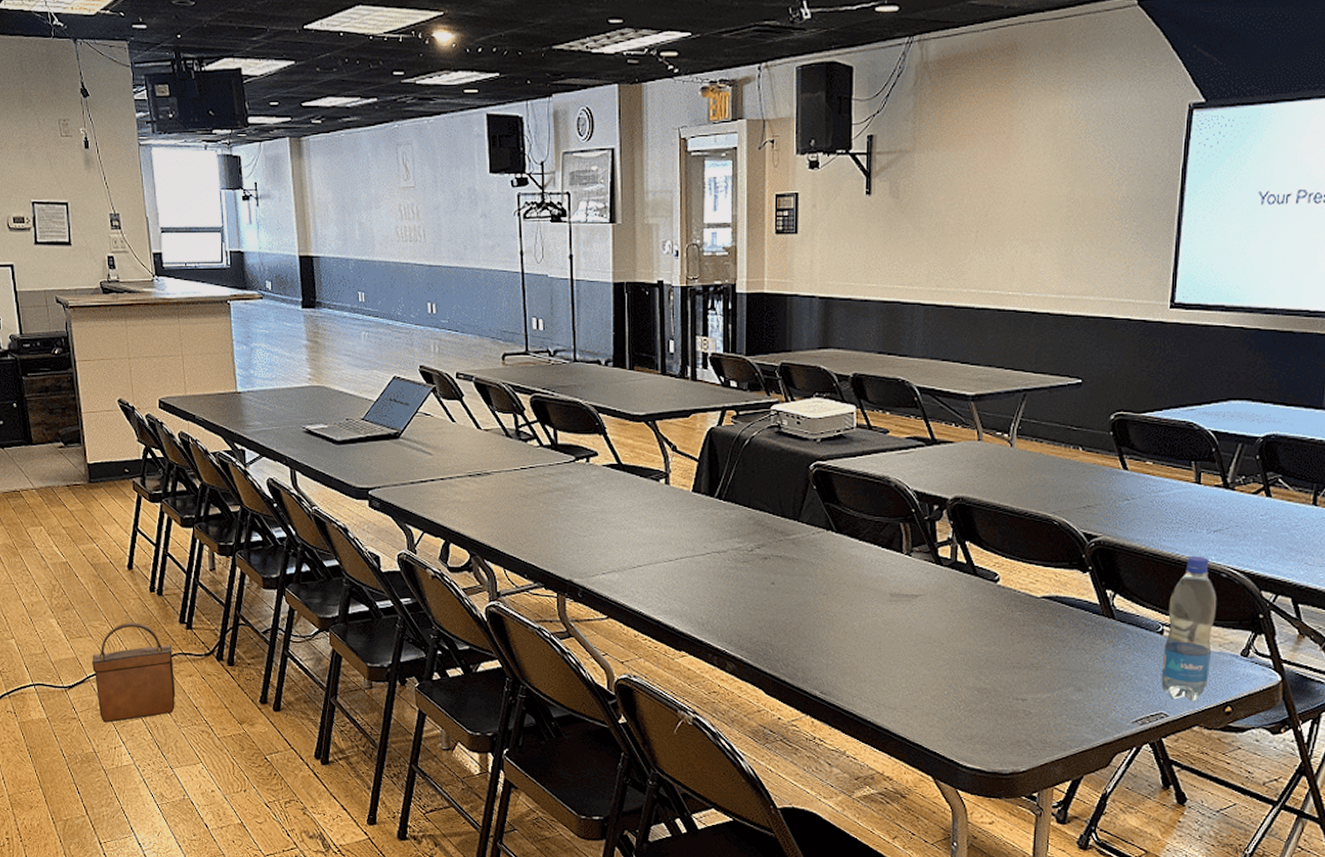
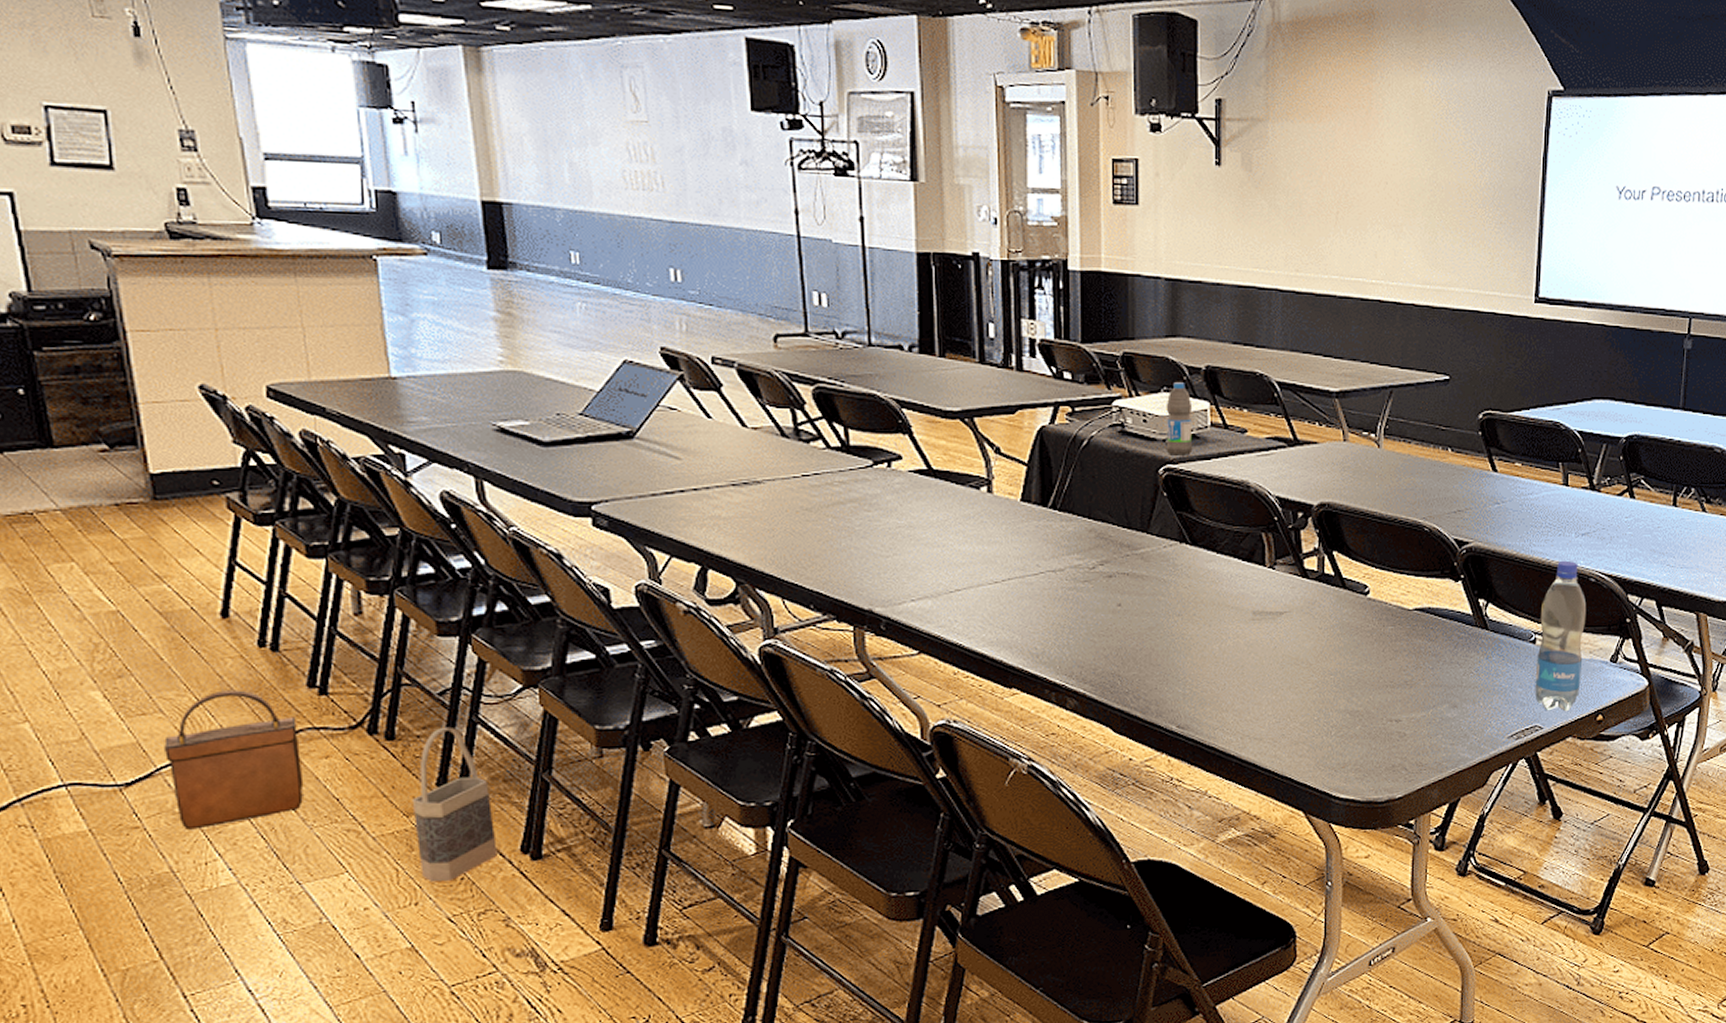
bag: none [243,658,299,775] -> present [411,726,498,881]
water bottle: none [816,389,841,453] -> present [1166,382,1193,456]

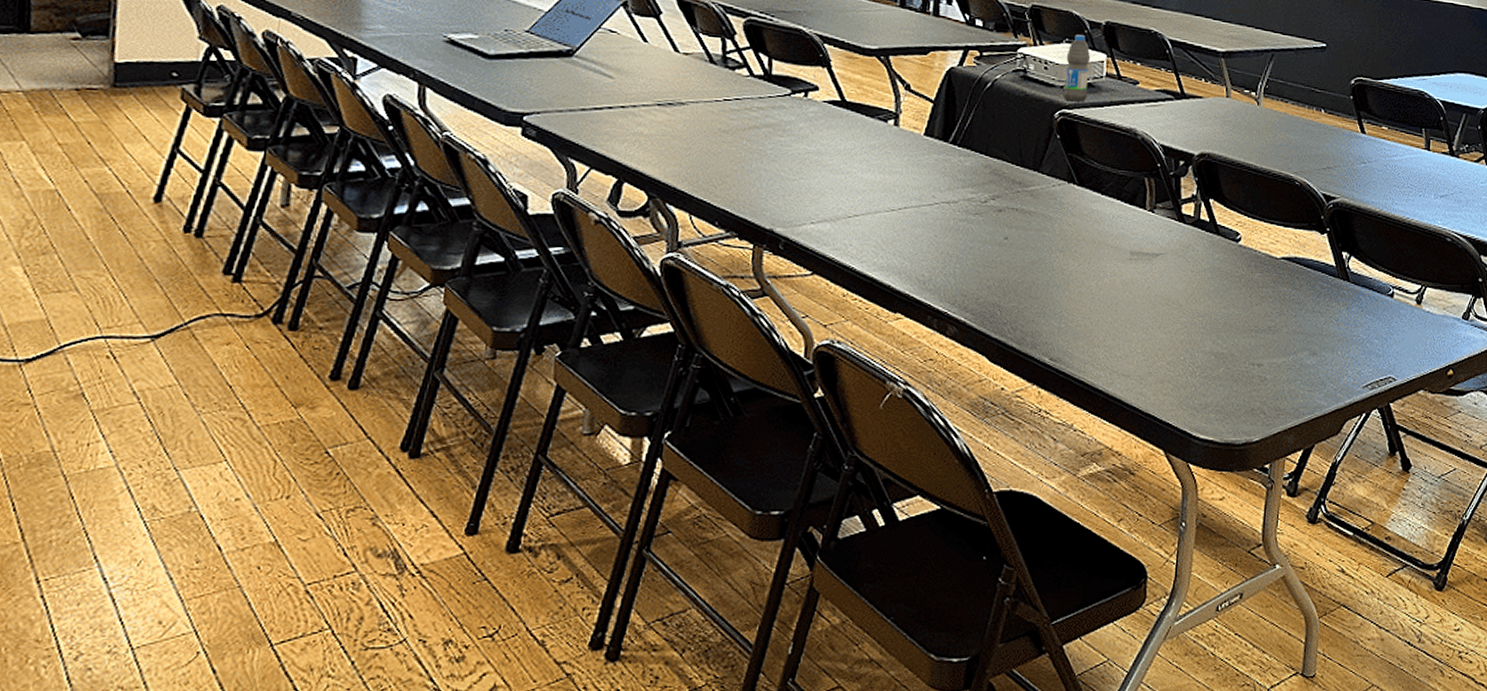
handbag: present [164,690,304,830] -> none [71,272,206,409]
bag: present [411,726,498,881] -> none [298,320,381,475]
bottle: present [1535,560,1587,712] -> none [1390,219,1442,365]

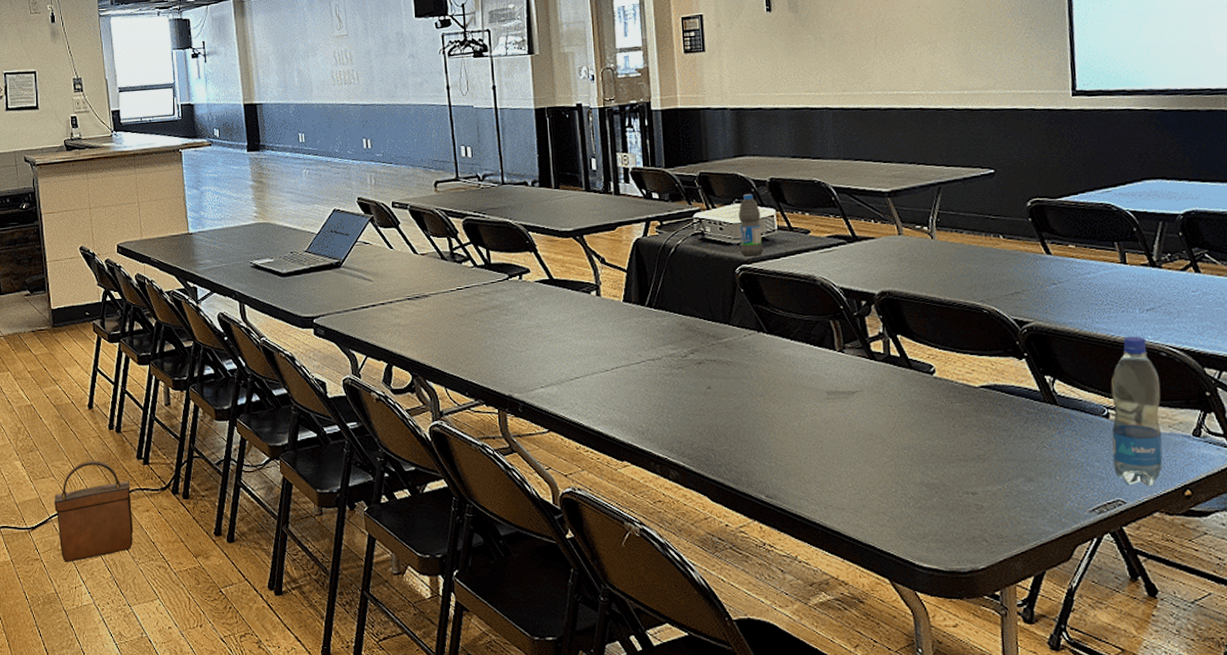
handbag: none [71,272,206,409] -> present [54,460,134,562]
bottle: none [1390,219,1442,365] -> present [1111,336,1163,487]

